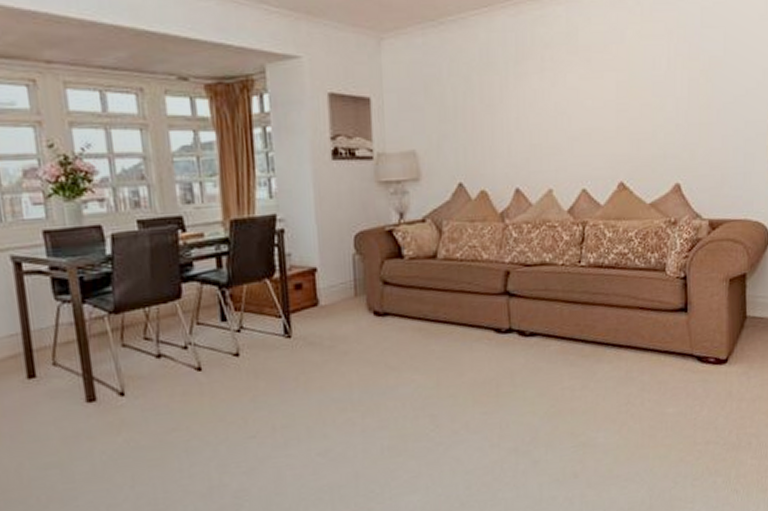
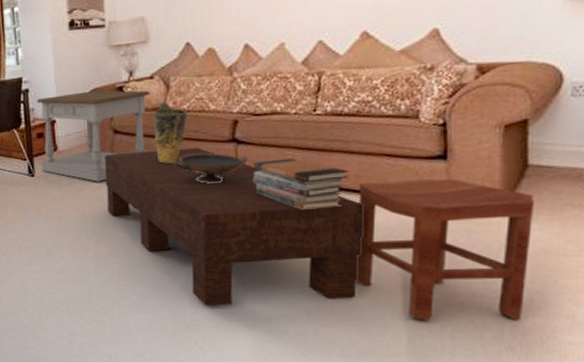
side table: none [294,234,422,343] -> present [37,90,150,182]
coffee table: none [373,300,622,478] -> present [104,147,364,306]
vase: none [425,250,460,321] -> present [153,103,187,165]
decorative bowl: none [446,307,519,341] -> present [173,153,248,184]
book stack: none [524,312,609,367] -> present [253,158,349,210]
stool: none [615,331,752,472] -> present [355,179,536,320]

